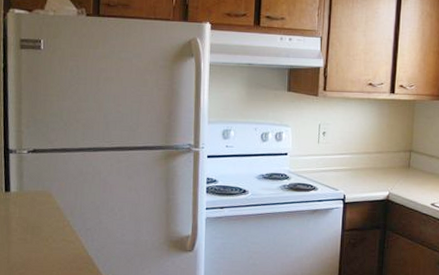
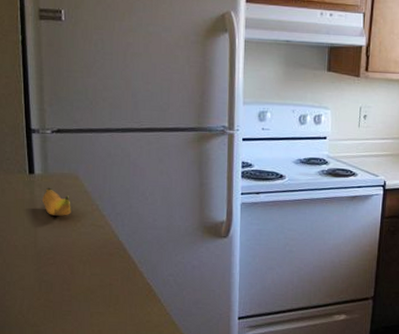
banana: none [16,204,44,232] -> present [41,187,71,216]

